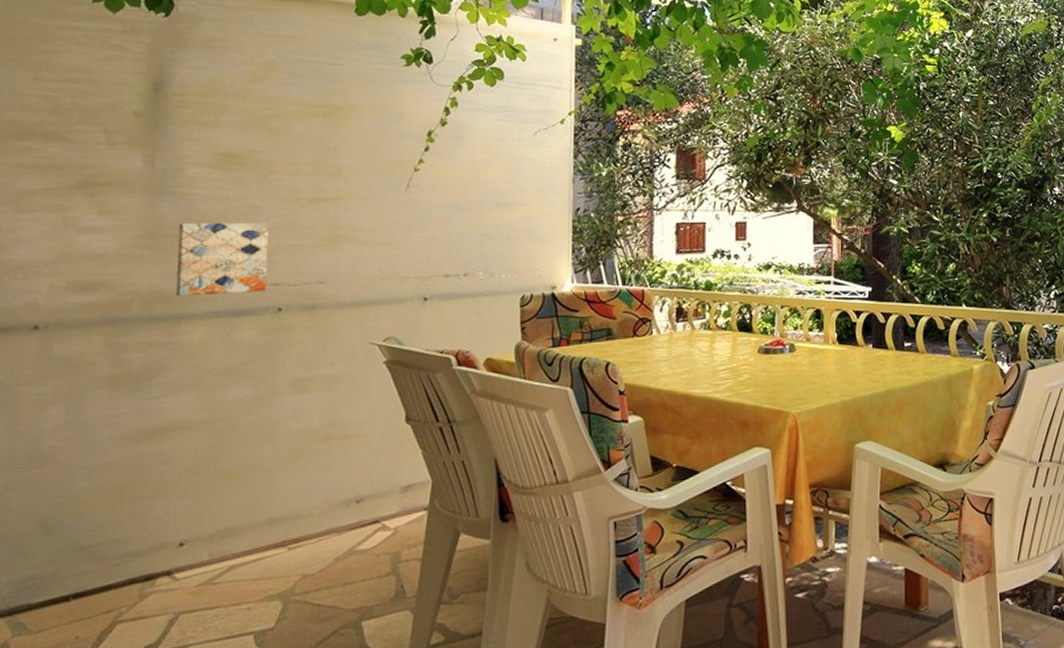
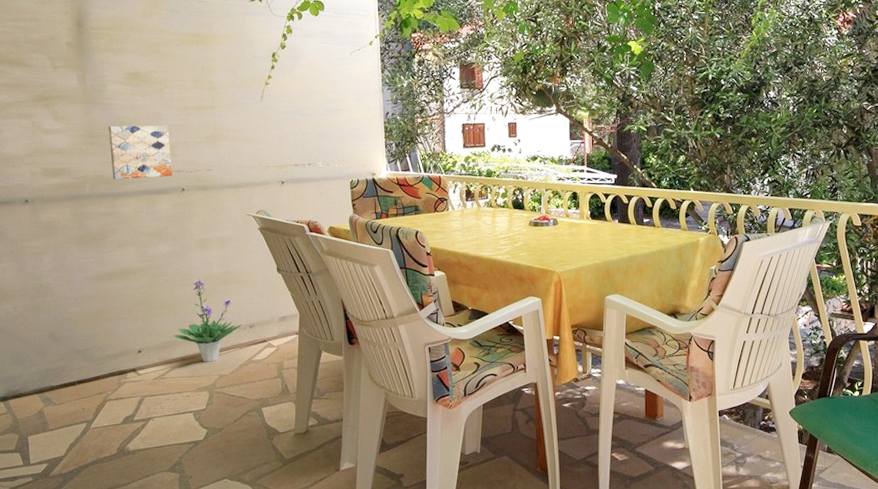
potted plant: none [236,435,345,556] -> present [172,279,242,362]

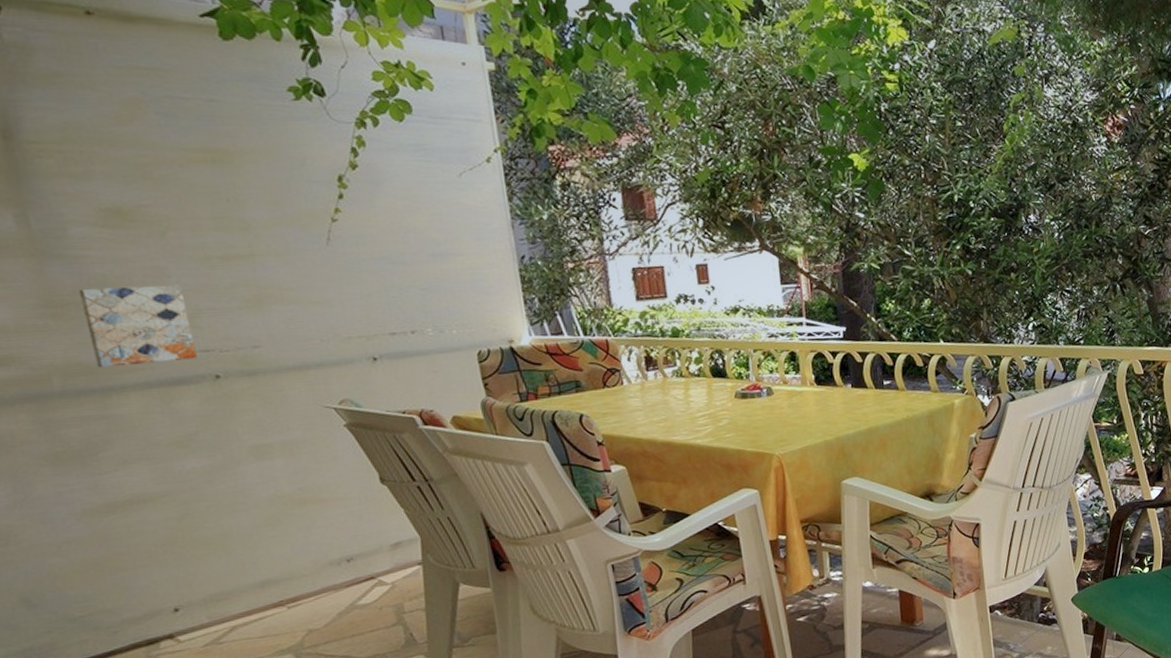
potted plant: present [172,279,242,362] -> none [227,501,335,615]

